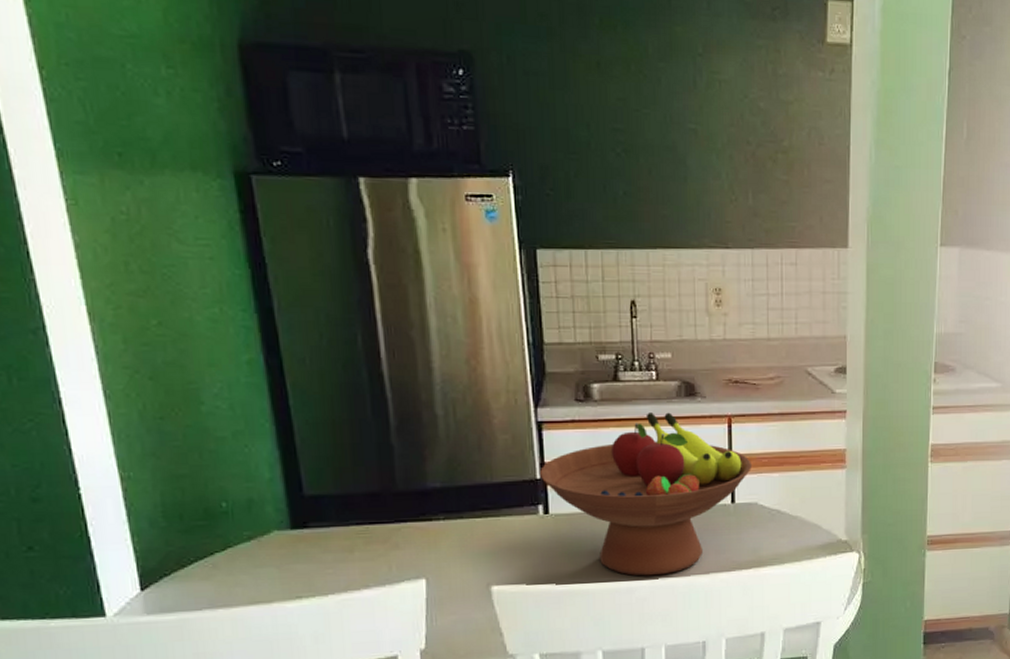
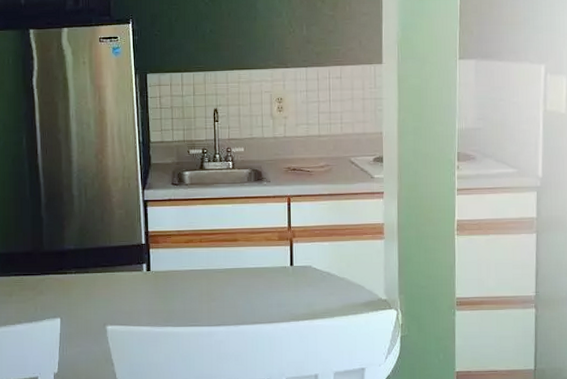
fruit bowl: present [539,412,753,576] -> none [144,193,307,323]

